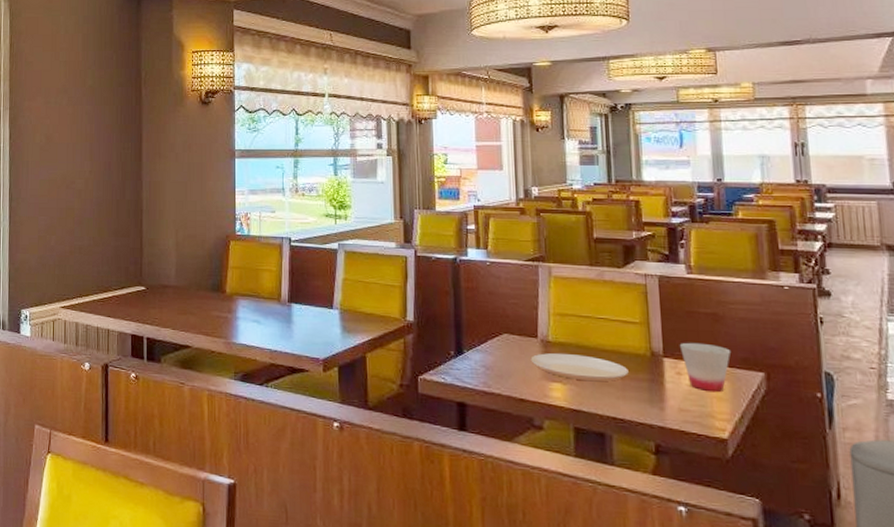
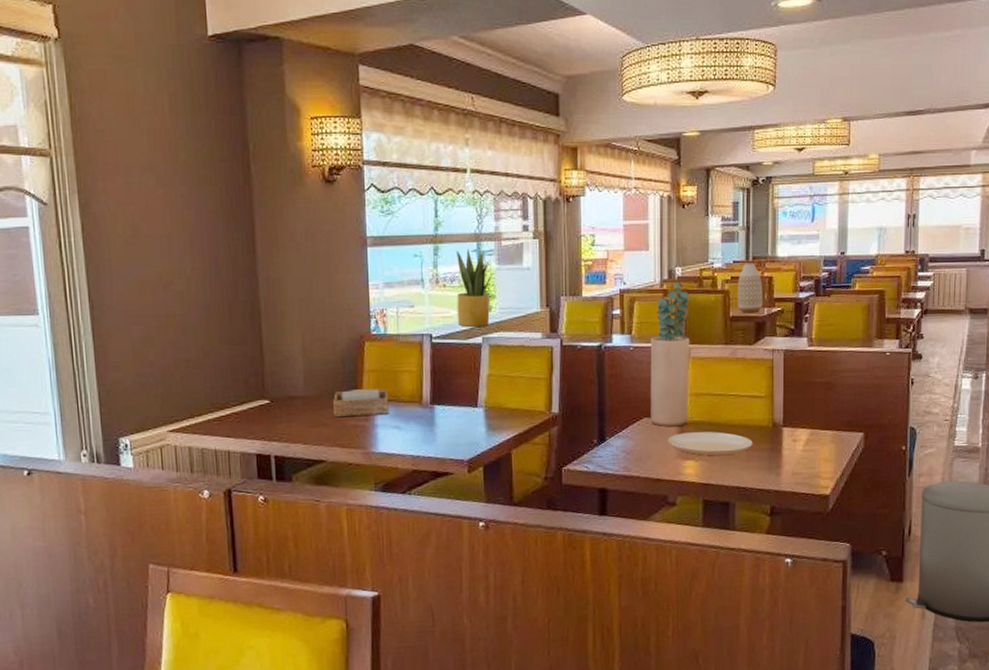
napkin holder: none [199,283,250,308] -> present [332,389,389,418]
planter: none [314,162,351,234] -> present [457,248,496,328]
vase: none [507,195,553,346] -> present [650,275,690,427]
vase: none [600,187,630,236] -> present [737,264,763,314]
cup: present [679,342,732,392] -> none [797,410,839,454]

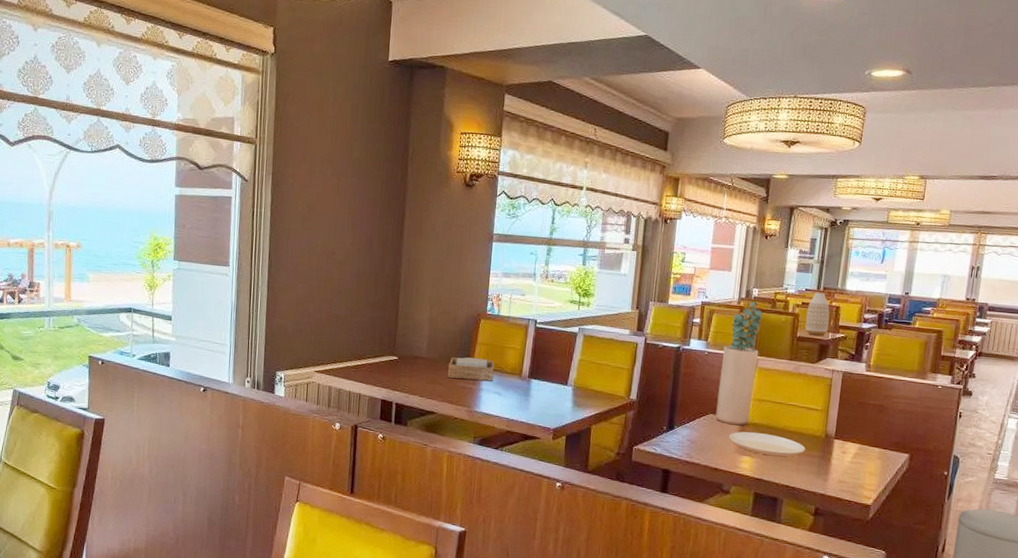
planter: present [457,248,496,328] -> none [559,252,597,319]

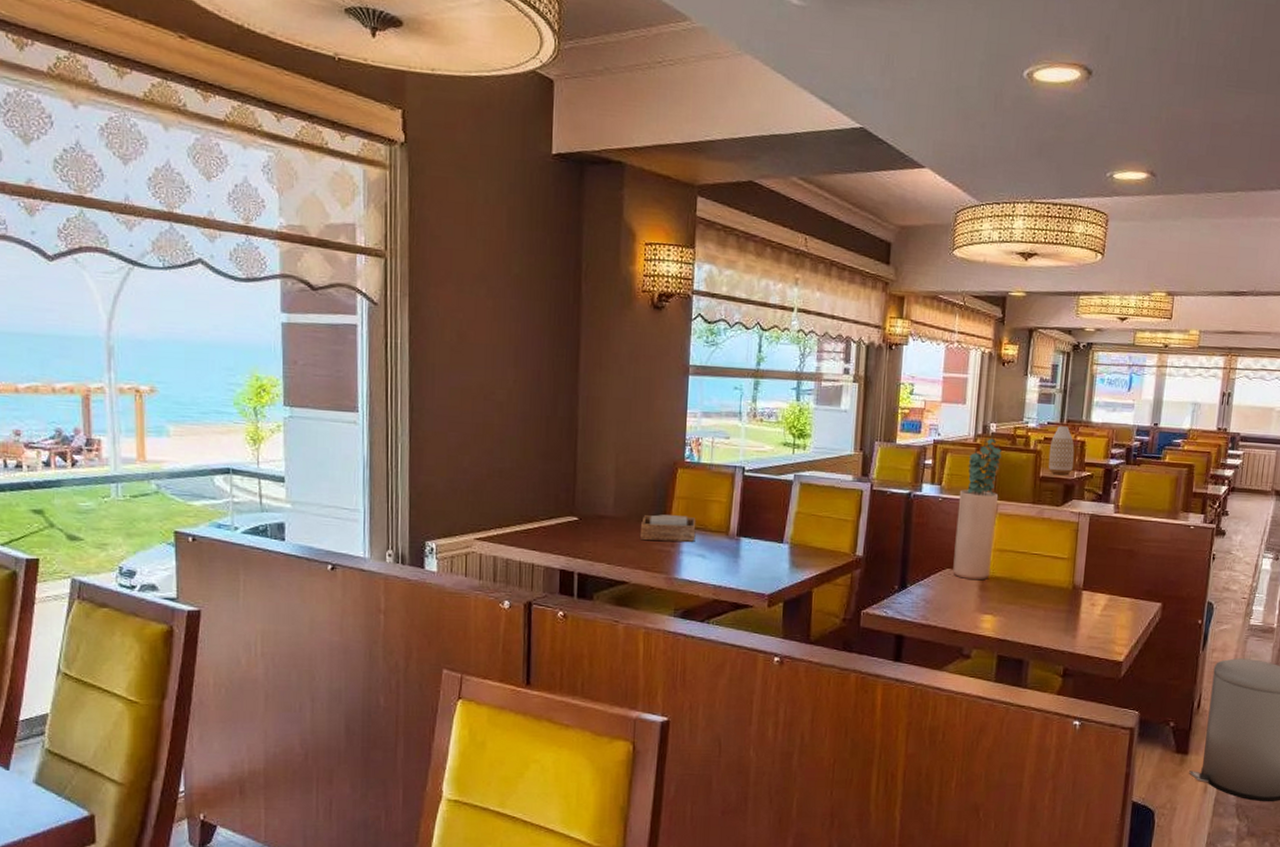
plate: present [728,431,805,457] -> none [968,586,1052,613]

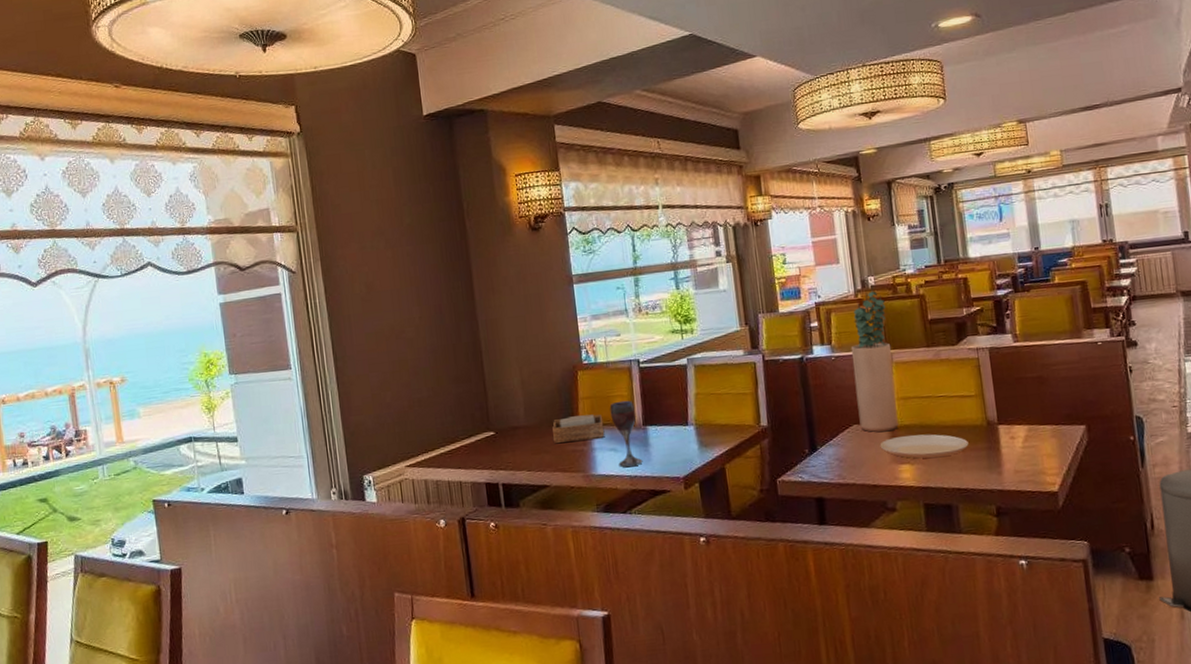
cup: none [704,507,732,576] -> present [609,400,643,467]
plate: none [968,586,1052,613] -> present [880,434,969,459]
vase: present [1048,426,1075,475] -> none [932,267,961,315]

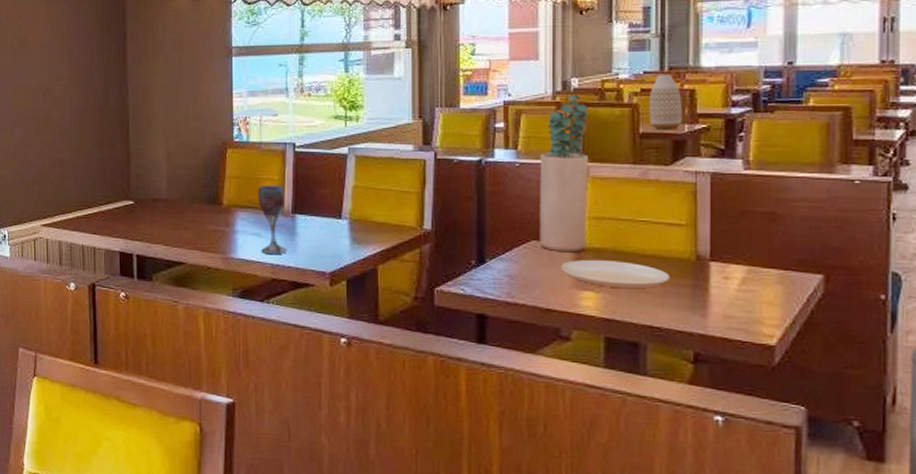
napkin holder: present [552,414,605,444] -> none [193,195,249,222]
vase: none [932,267,961,315] -> present [648,75,682,130]

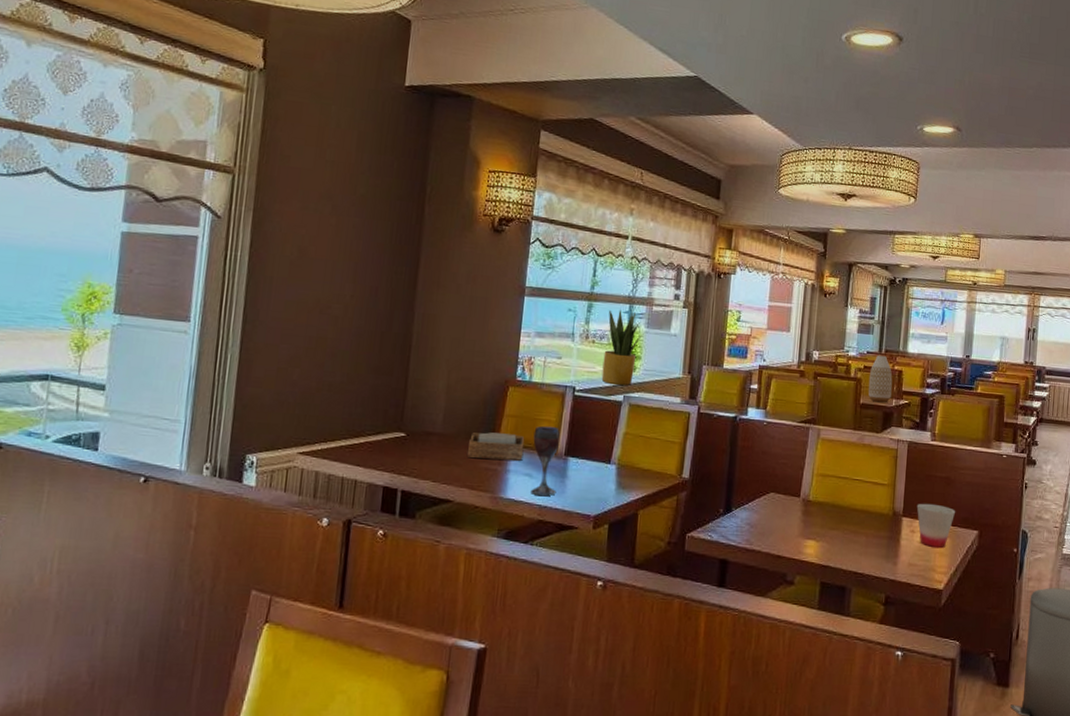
napkin holder: none [193,195,249,222] -> present [466,432,525,461]
planter: none [322,57,364,138] -> present [601,309,644,386]
vase: present [540,87,589,253] -> none [777,359,825,505]
plate: present [560,259,670,289] -> none [791,511,873,539]
cup: none [729,244,788,296] -> present [916,503,956,548]

